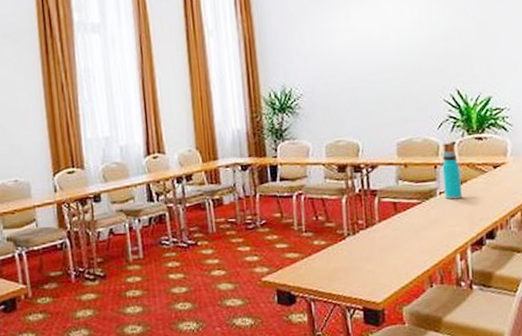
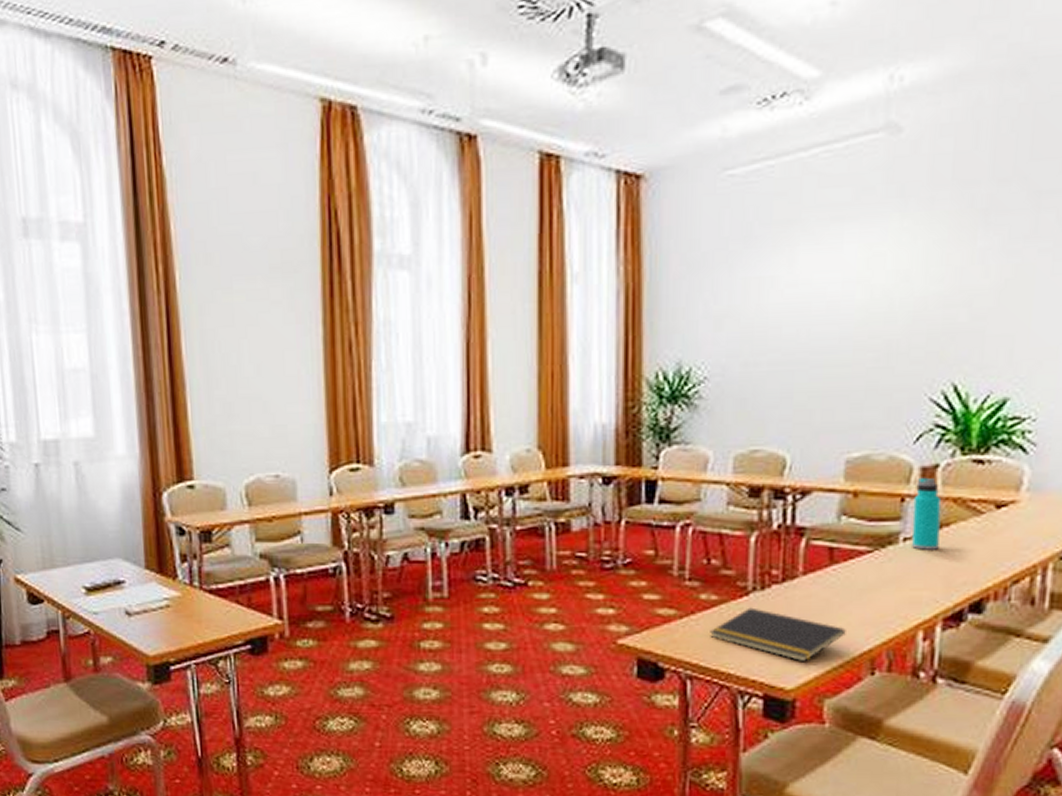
notepad: none [323,247,411,283] -> present [710,607,846,662]

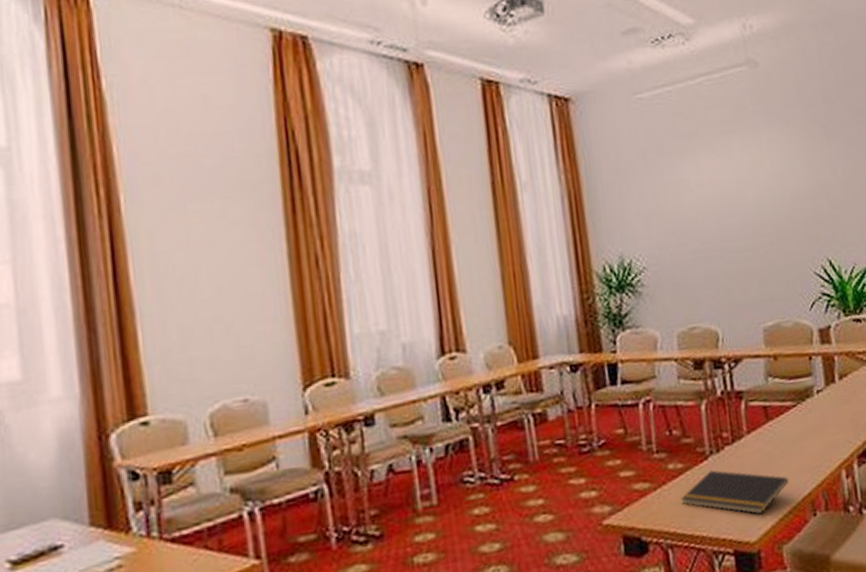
water bottle: present [911,477,942,550] -> none [817,337,843,399]

